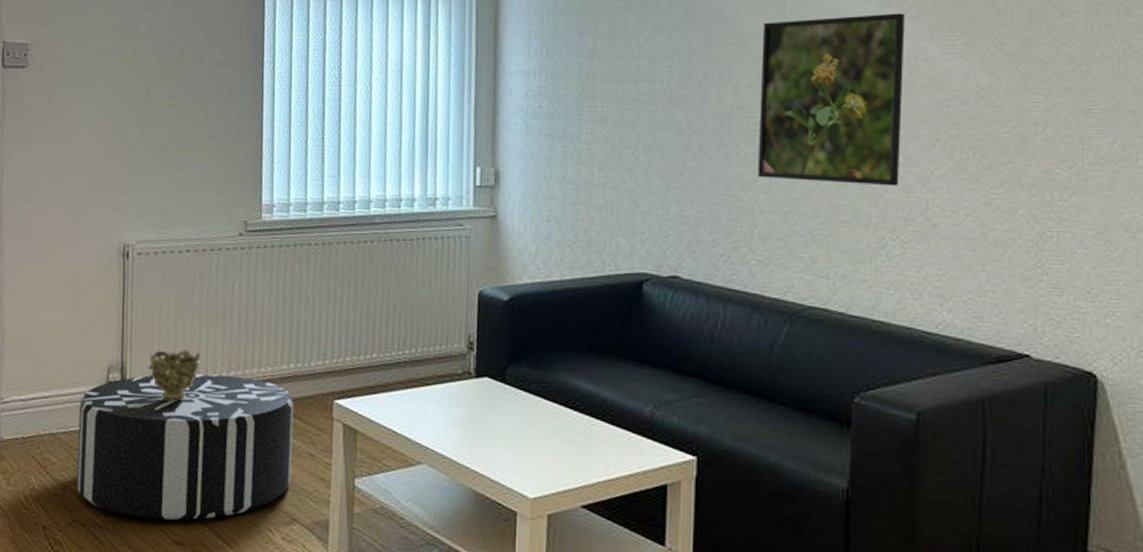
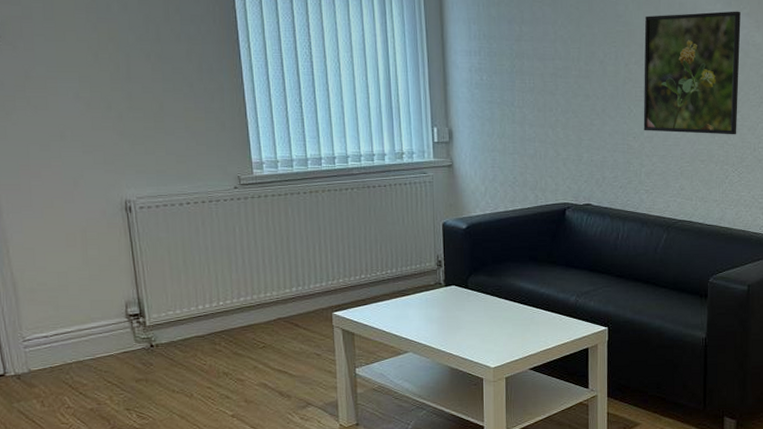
pouf: present [75,373,294,521] -> none [102,301,303,419]
decorative bowl: present [148,350,200,402] -> none [163,284,211,326]

